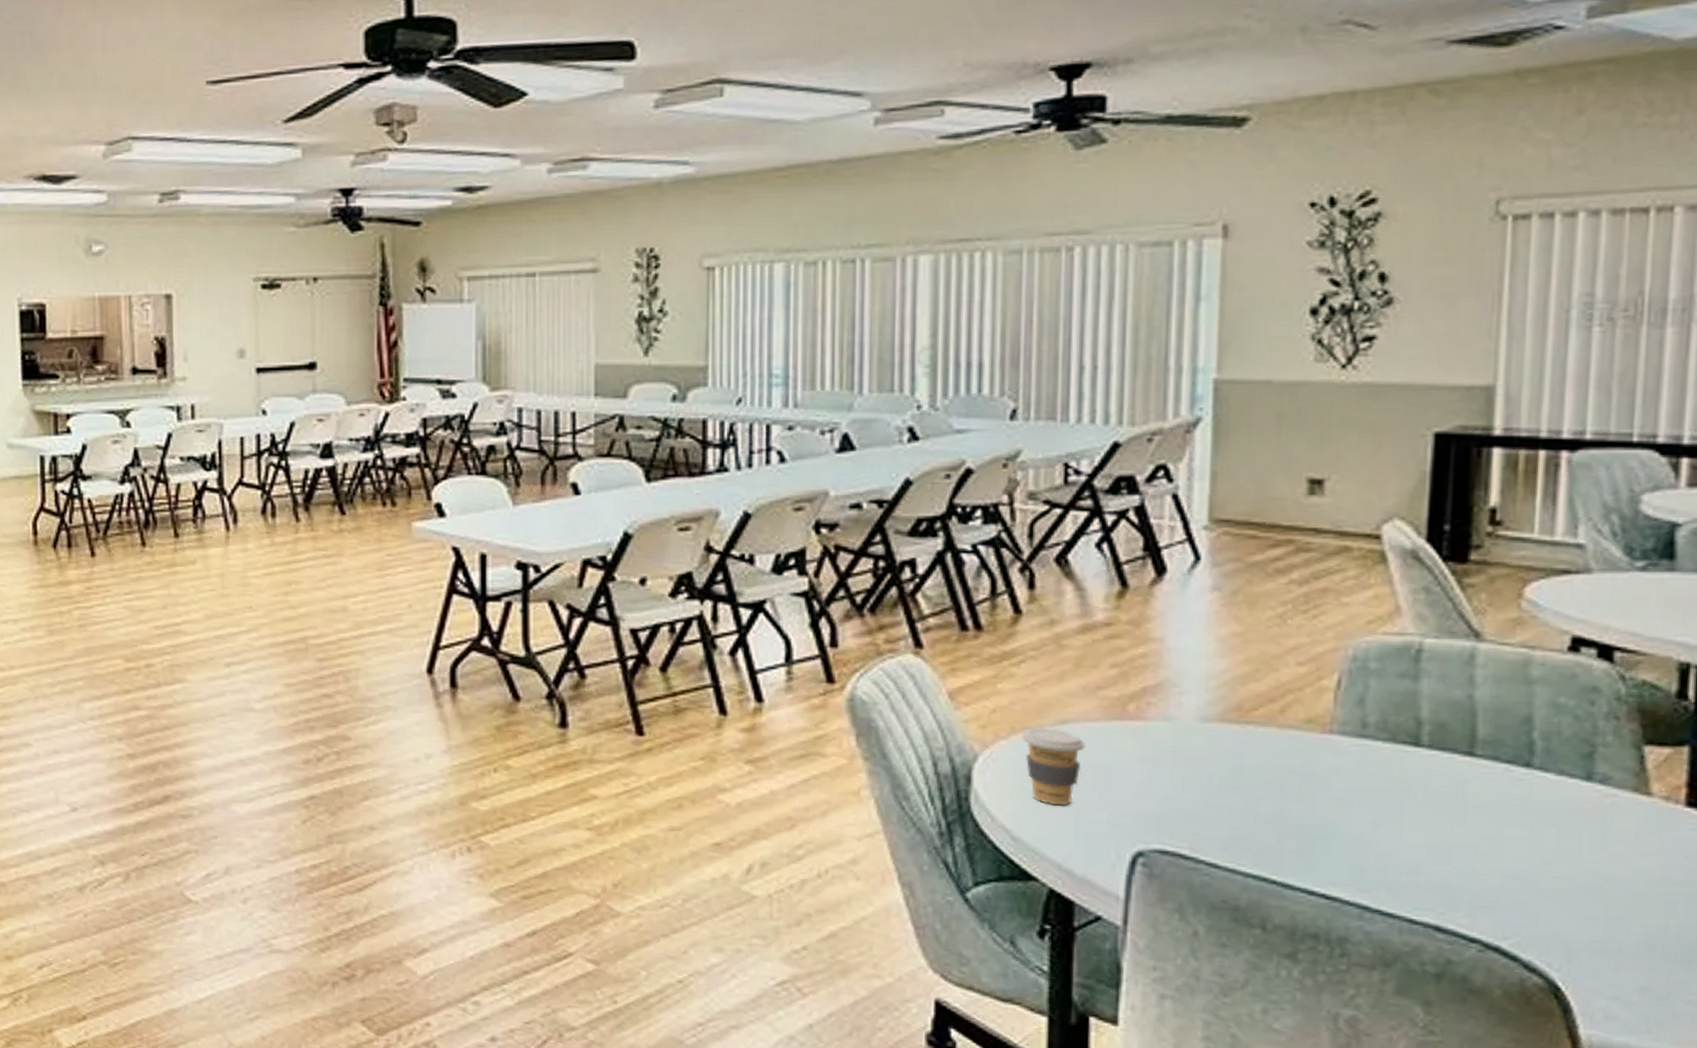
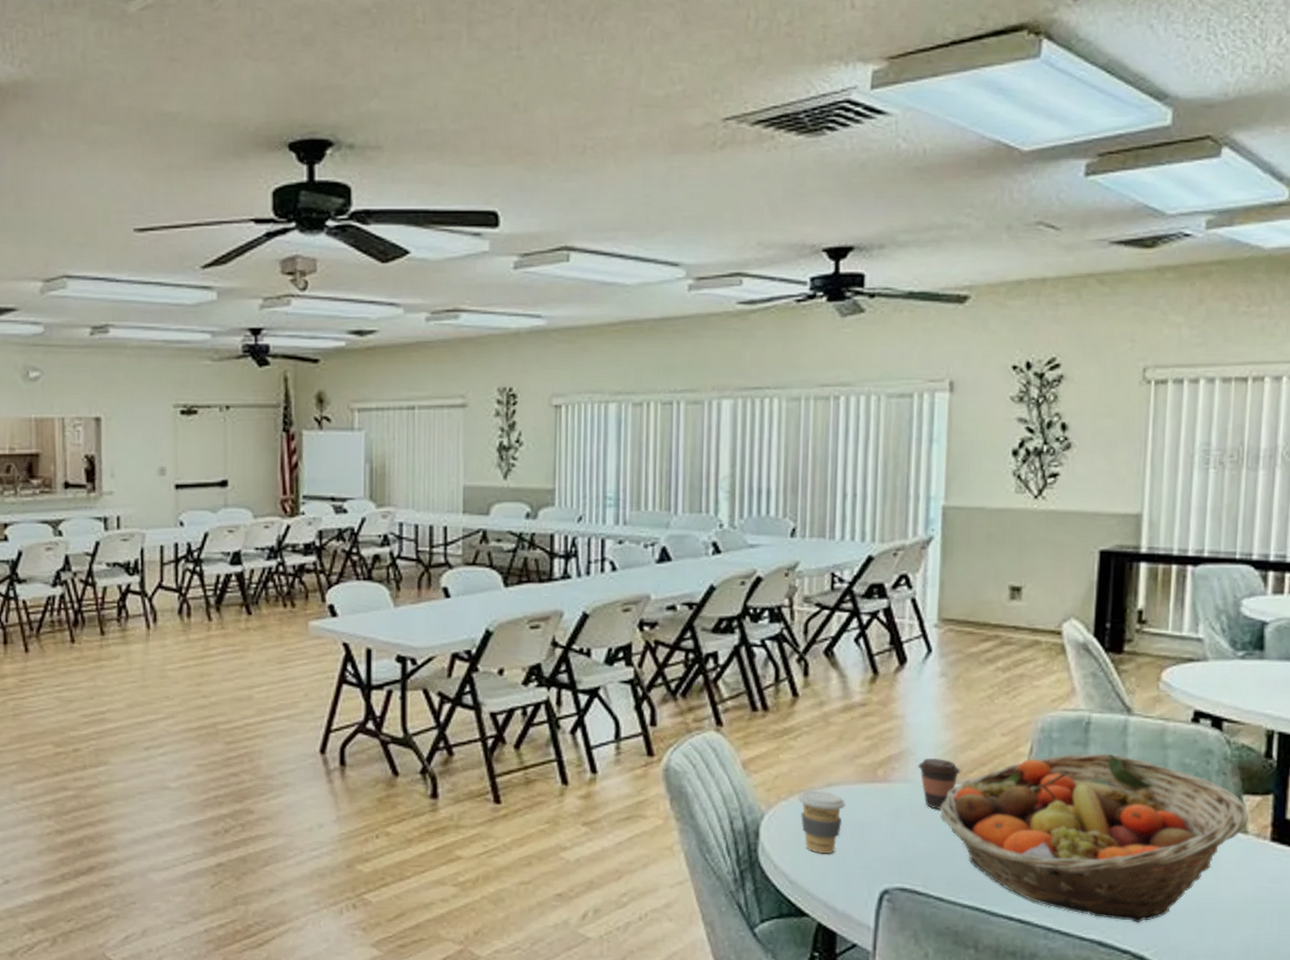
coffee cup: none [1182,690,1241,756] -> present [918,757,961,810]
fruit basket: none [1212,688,1653,905] -> present [939,753,1249,923]

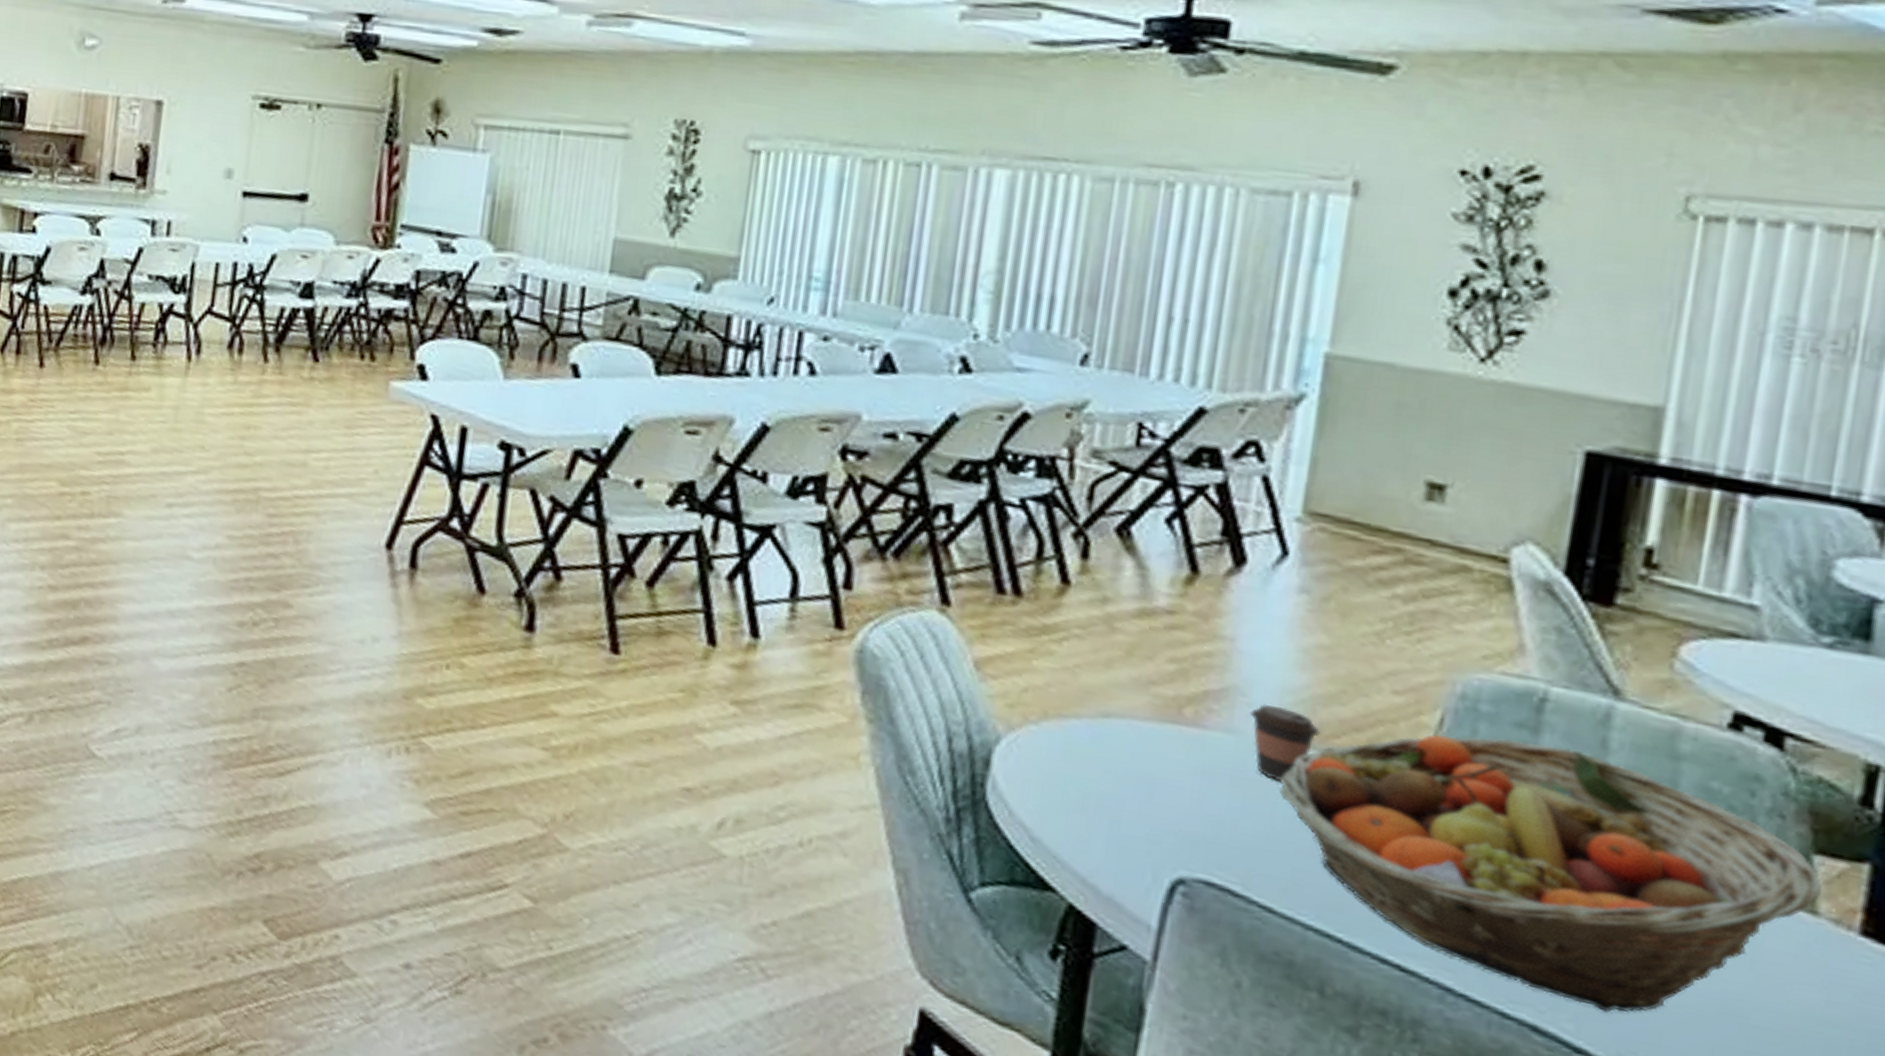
coffee cup: present [797,790,846,854] -> none [1054,716,1129,811]

